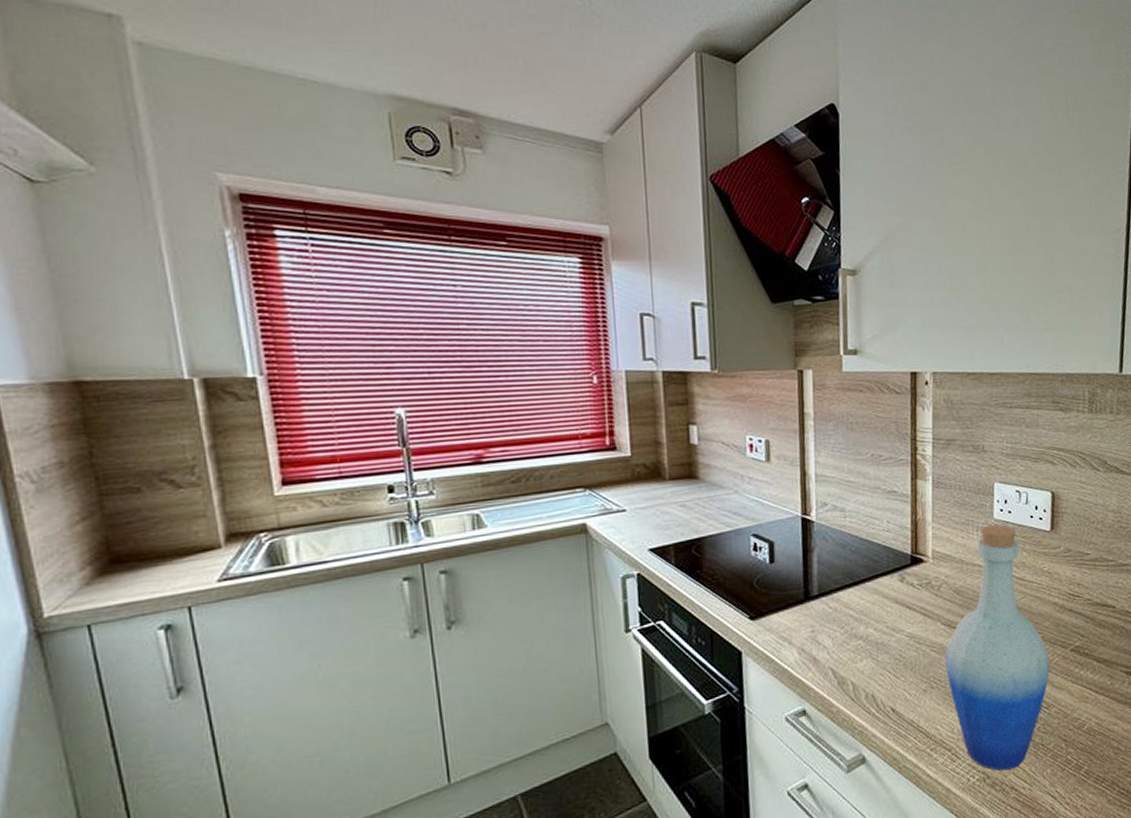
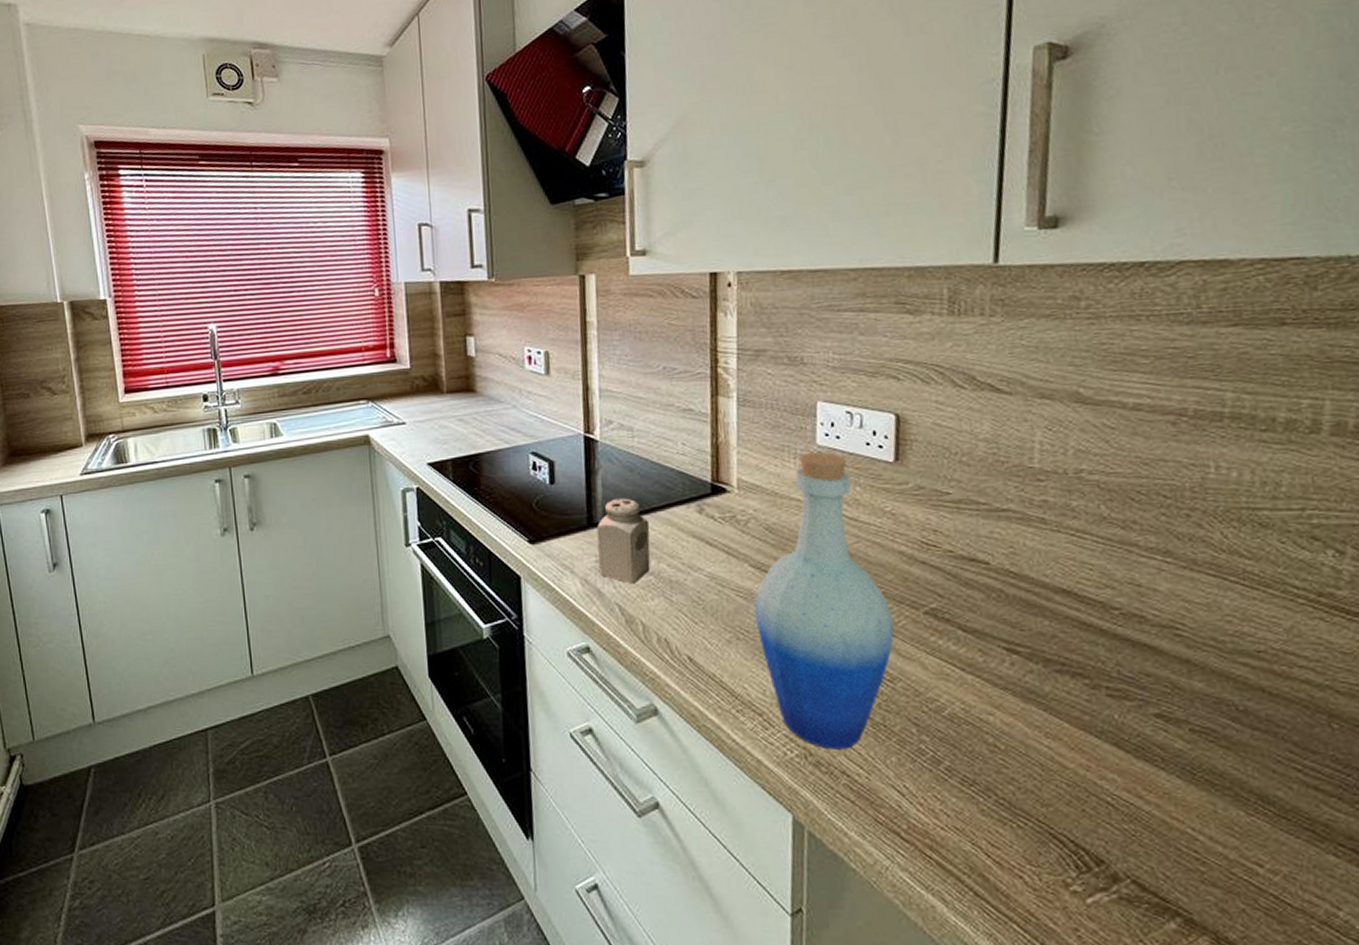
salt shaker: none [812,572,860,649] -> present [596,498,651,584]

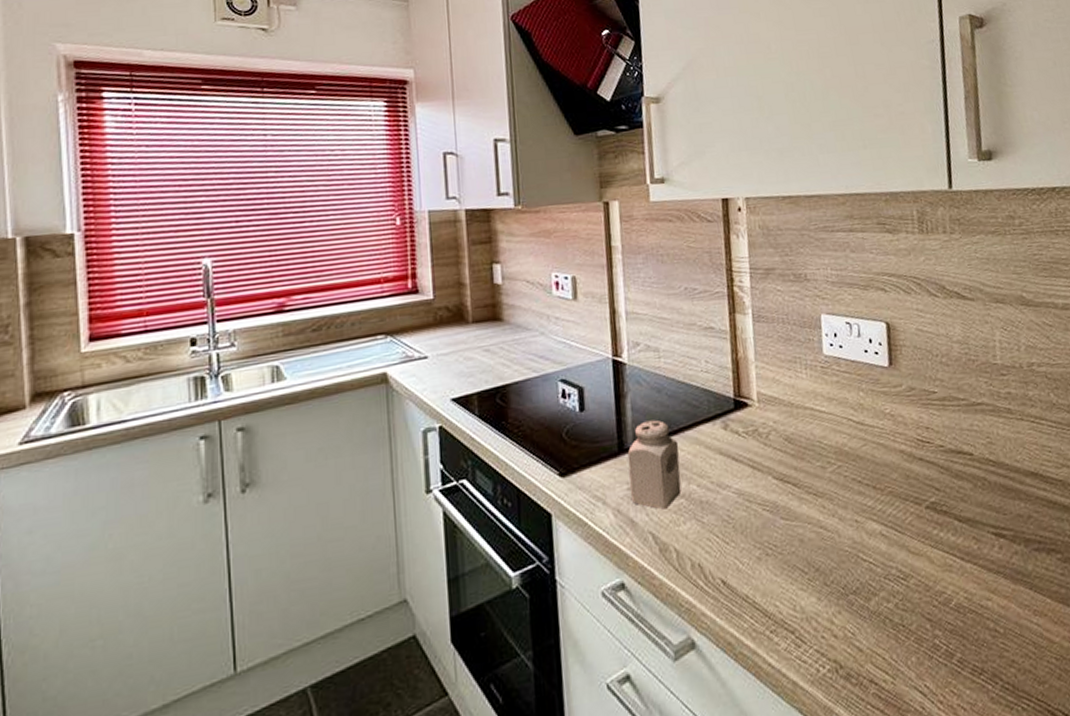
bottle: present [754,452,895,750] -> none [780,361,903,659]

